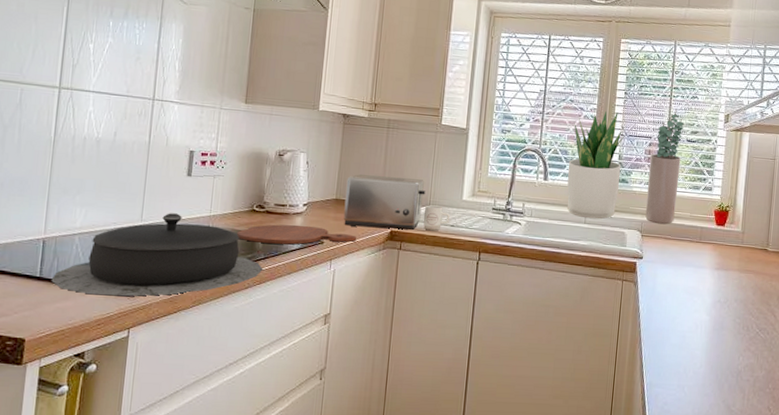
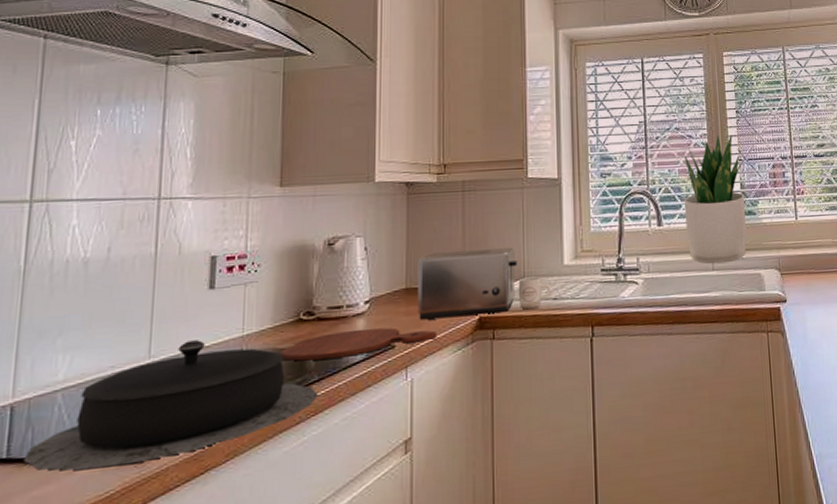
vase: present [645,108,684,225] -> none [776,121,815,258]

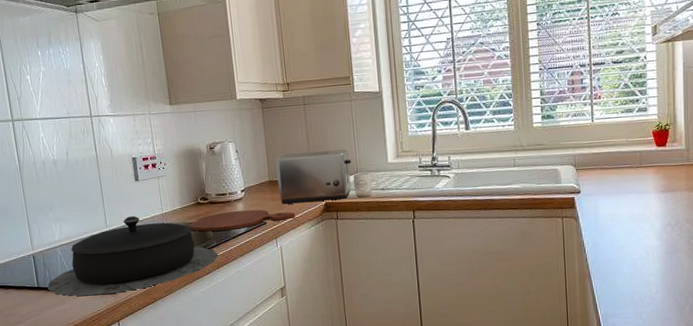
planter: present [683,135,747,264] -> none [488,46,546,162]

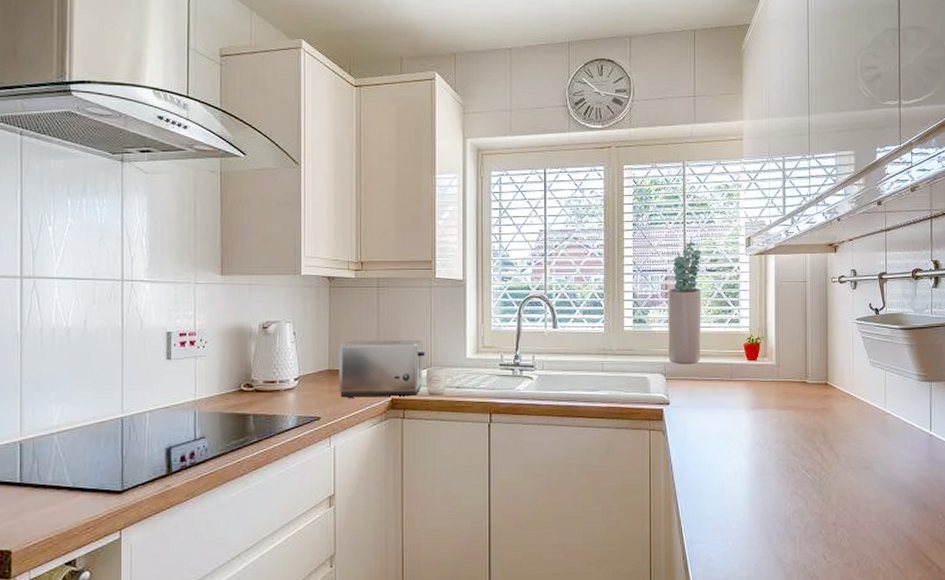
cooking pot: present [47,216,219,297] -> none [33,401,258,497]
cutting board: present [188,209,296,232] -> none [225,401,356,425]
vase: none [574,30,609,156] -> present [668,236,702,365]

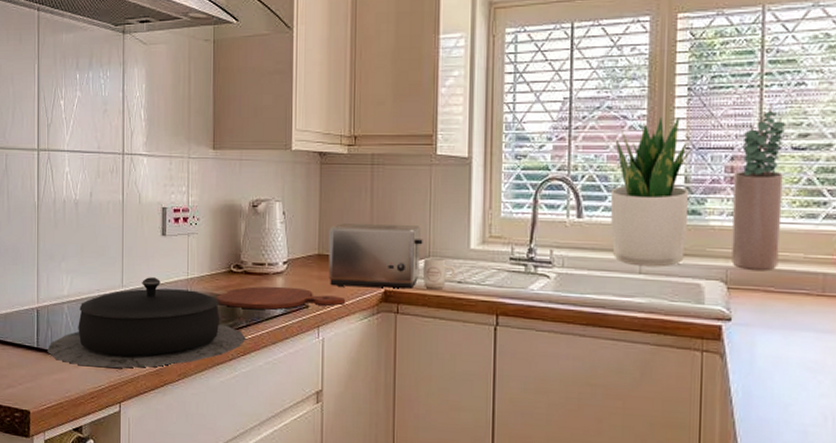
cooking pot: none [33,401,258,497] -> present [47,277,246,369]
cutting board: none [225,401,356,425] -> present [215,286,346,310]
planter: none [578,247,637,366] -> present [610,118,691,268]

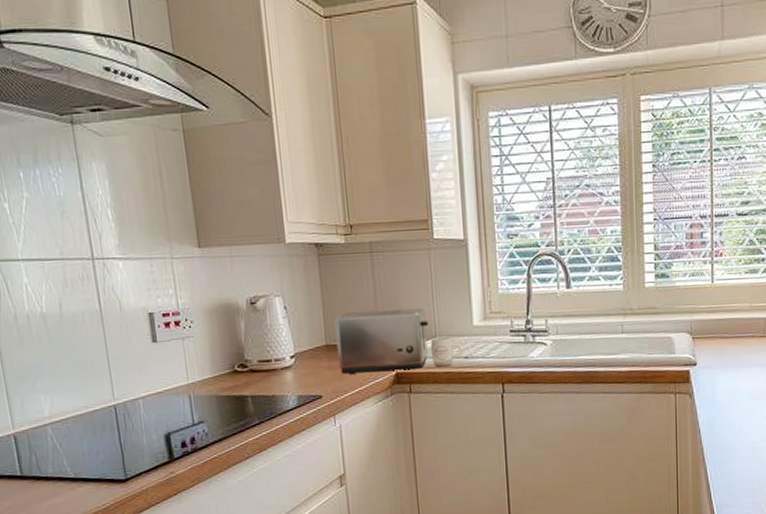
cooking pot: present [47,277,246,369] -> none [34,386,261,488]
cutting board: present [215,286,346,310] -> none [222,380,359,407]
planter: present [610,118,691,268] -> none [593,192,659,327]
vase: present [731,103,785,272] -> none [693,176,731,322]

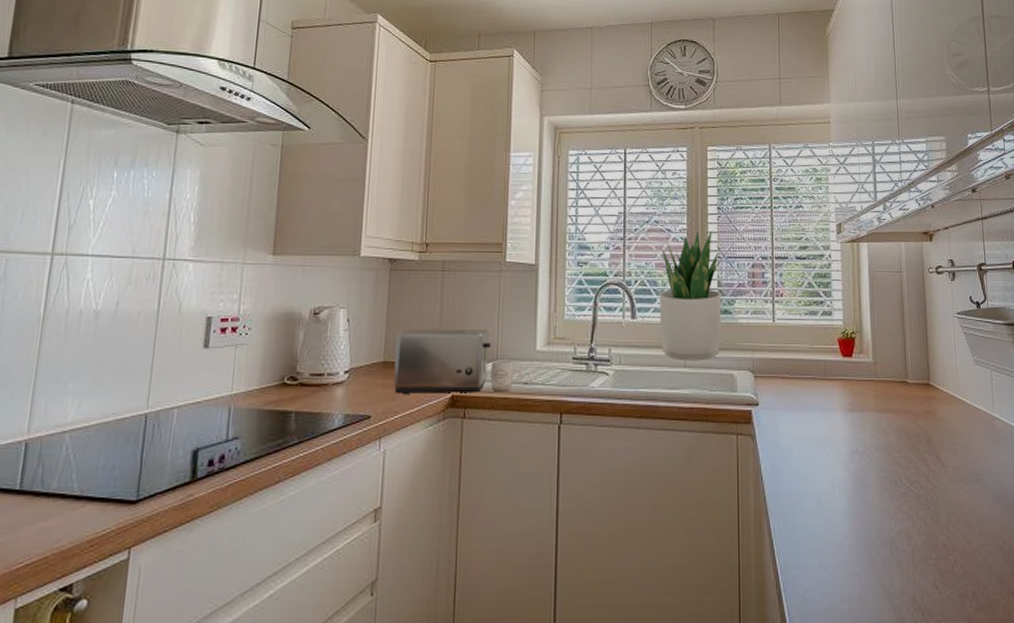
planter: none [593,192,659,327] -> present [659,231,722,361]

